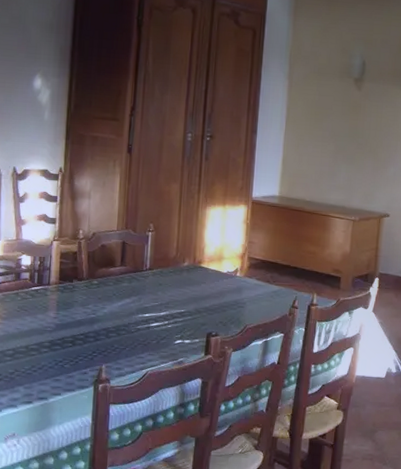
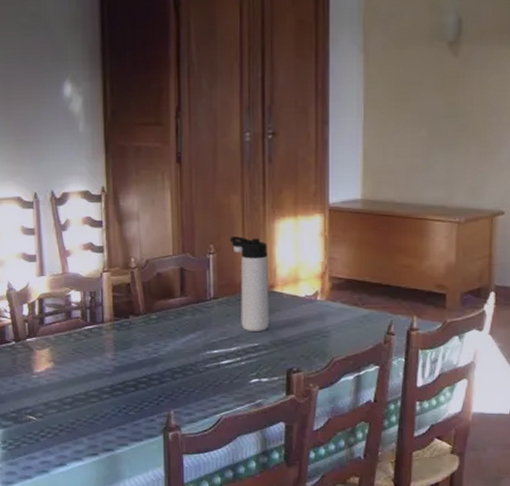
thermos bottle: none [167,218,199,300] -> present [230,237,269,331]

